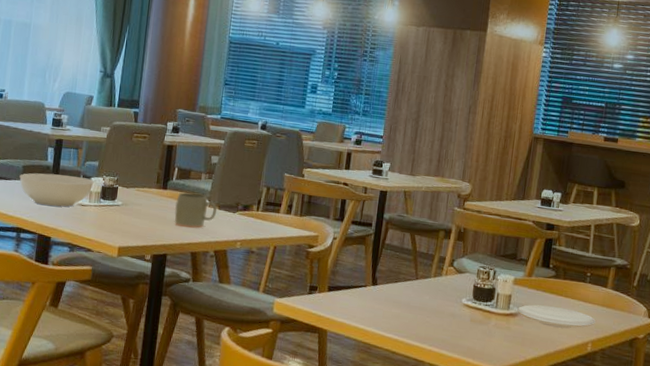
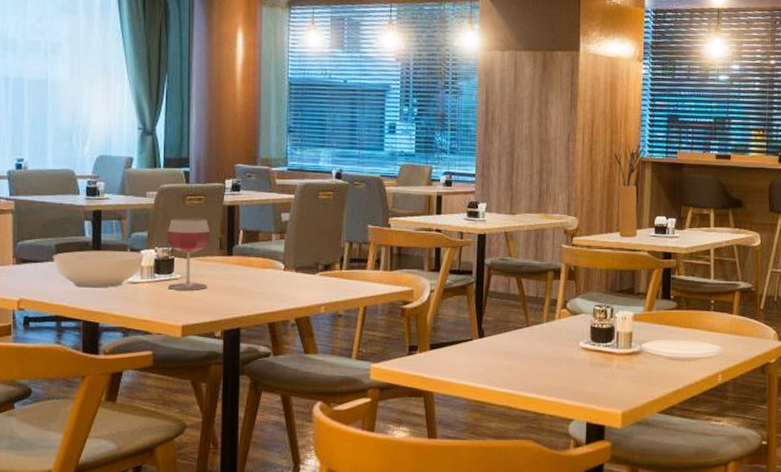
wineglass: none [111,151,150,217] -> present [167,217,211,290]
mug: present [174,192,217,228] -> none [243,256,293,296]
vase: none [507,118,540,207] -> present [615,142,646,238]

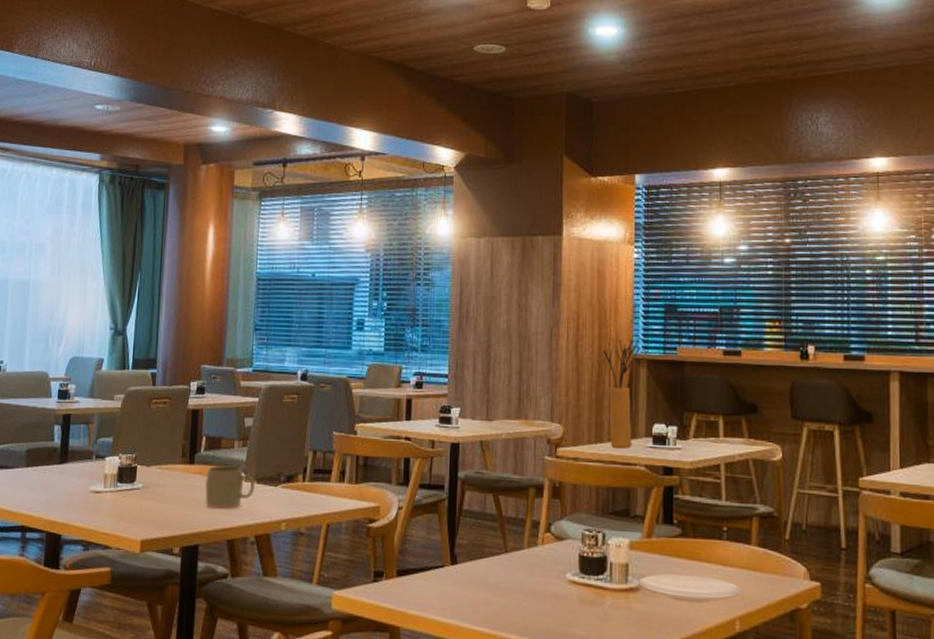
bowl: present [53,250,144,288] -> none [23,456,109,497]
wineglass: present [167,217,211,290] -> none [130,422,174,502]
mug: none [243,256,293,296] -> present [204,465,255,509]

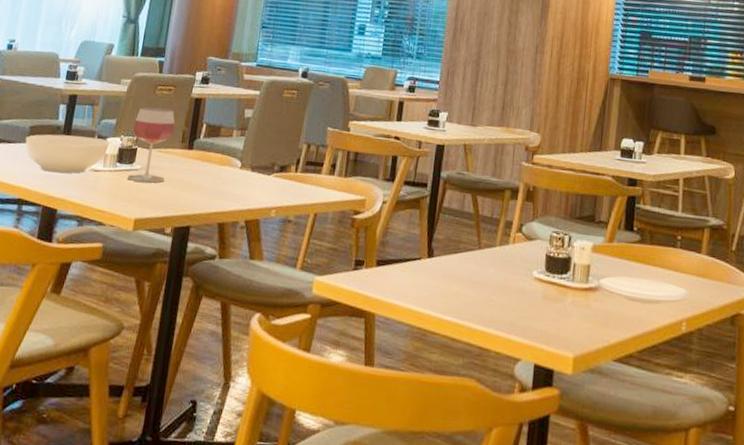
bowl: none [23,456,109,497] -> present [25,134,110,173]
wineglass: none [130,422,174,502] -> present [128,107,175,183]
mug: present [204,465,255,509] -> none [200,152,249,194]
vase: present [604,337,640,450] -> none [582,57,617,160]

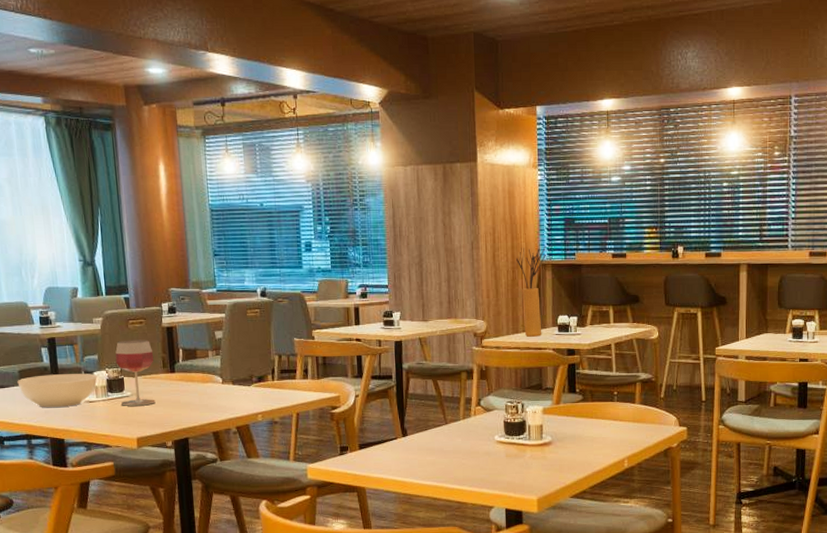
vase: none [582,57,617,160] -> present [516,247,546,338]
plate: present [598,276,691,305] -> none [550,430,629,450]

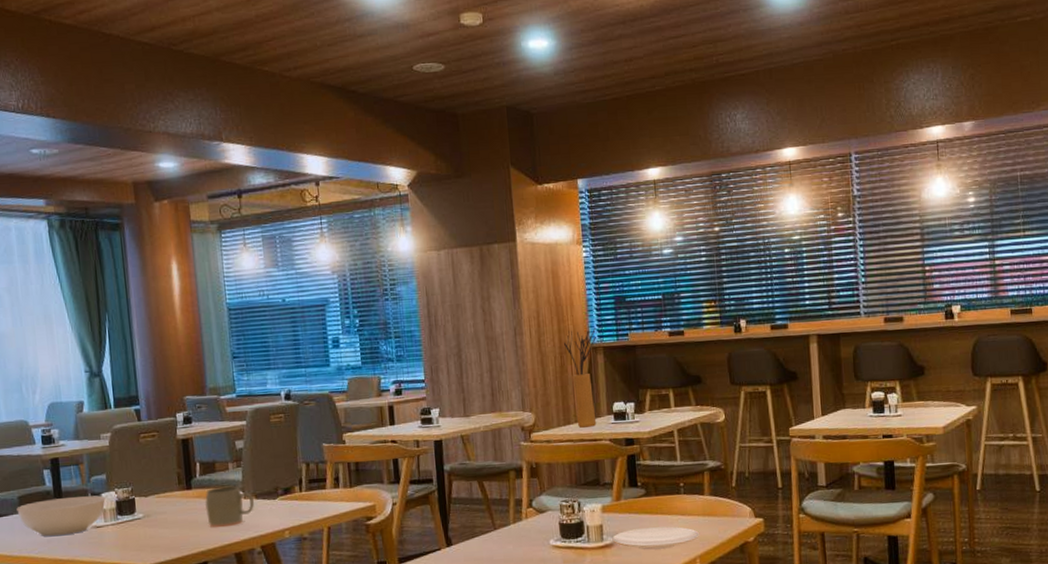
wineglass: present [115,339,156,406] -> none [125,454,171,530]
mug: none [186,372,231,408] -> present [204,486,254,527]
plate: none [550,430,629,450] -> present [612,526,700,550]

